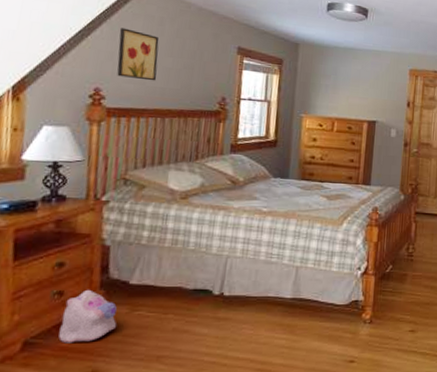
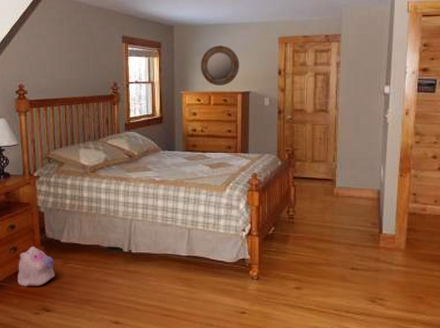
wall art: present [117,28,160,81] -> none [31,32,62,75]
home mirror: none [325,69,368,112] -> present [200,45,239,86]

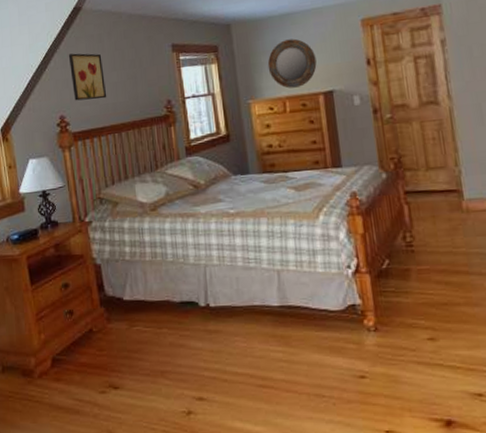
plush toy: present [17,246,56,287] -> none [76,307,121,360]
wall art: none [31,32,62,75] -> present [68,53,107,101]

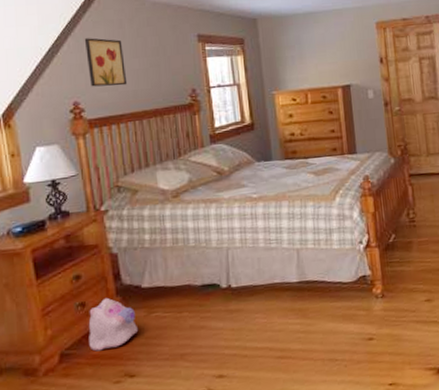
plush toy: none [76,307,121,360] -> present [88,297,139,352]
home mirror: present [267,38,317,89] -> none [291,36,336,82]

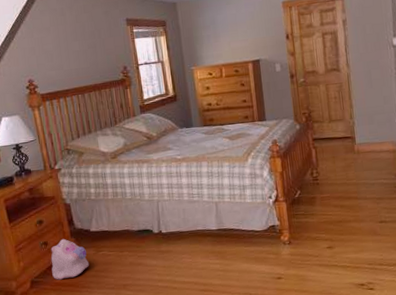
wall art: present [84,38,128,87] -> none [34,25,71,67]

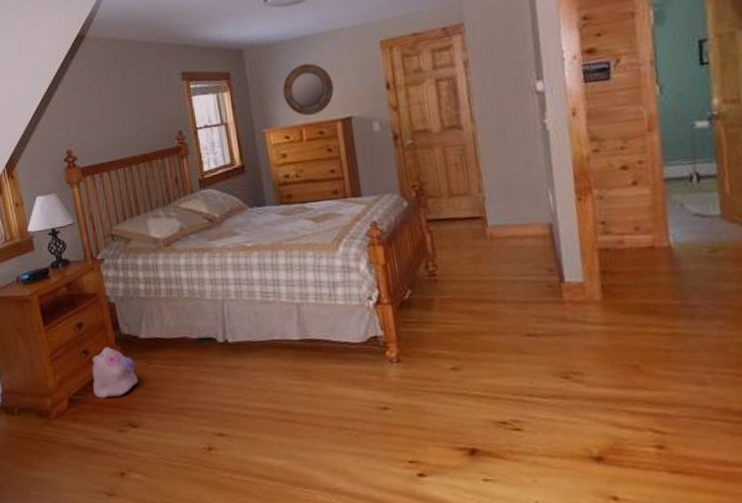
home mirror: none [207,16,247,58] -> present [282,63,334,116]

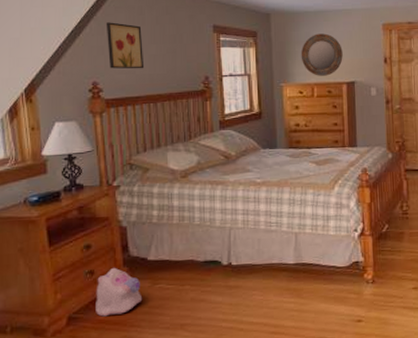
wall art: none [73,84,115,135] -> present [106,22,145,69]

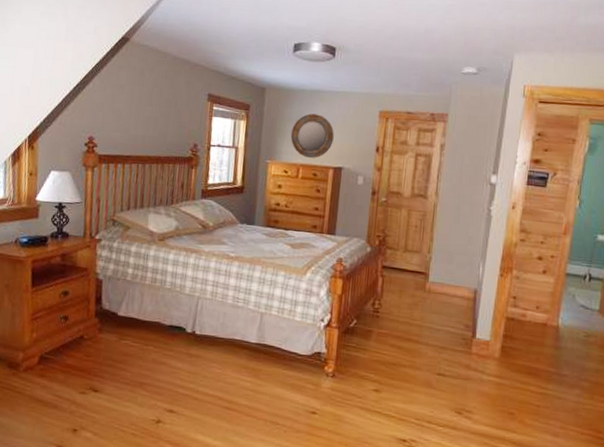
plush toy: present [96,267,143,317] -> none [65,316,109,362]
wall art: present [106,22,145,69] -> none [106,80,140,130]

